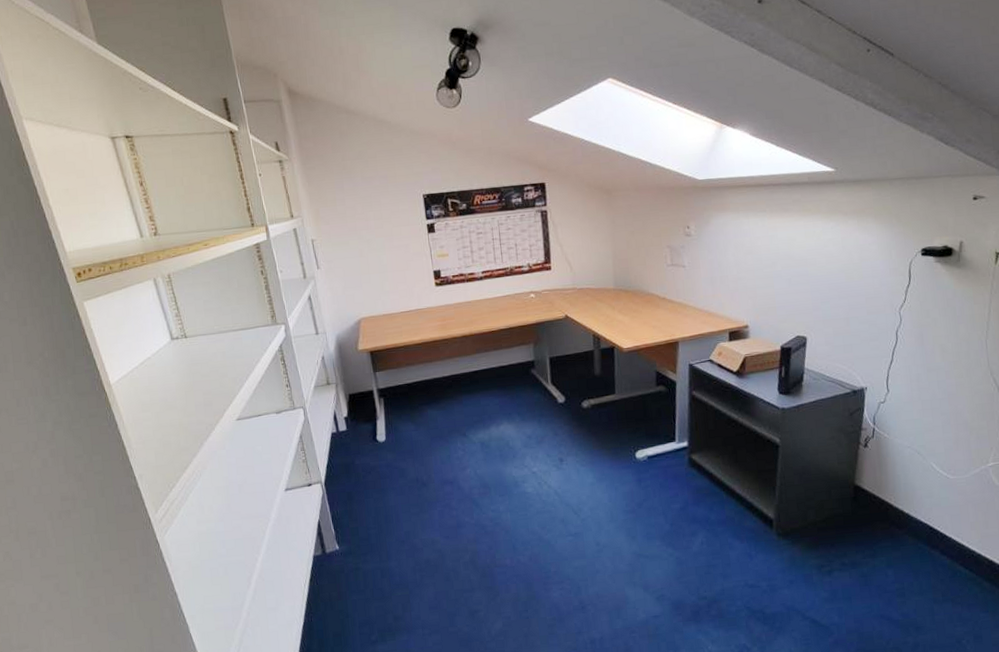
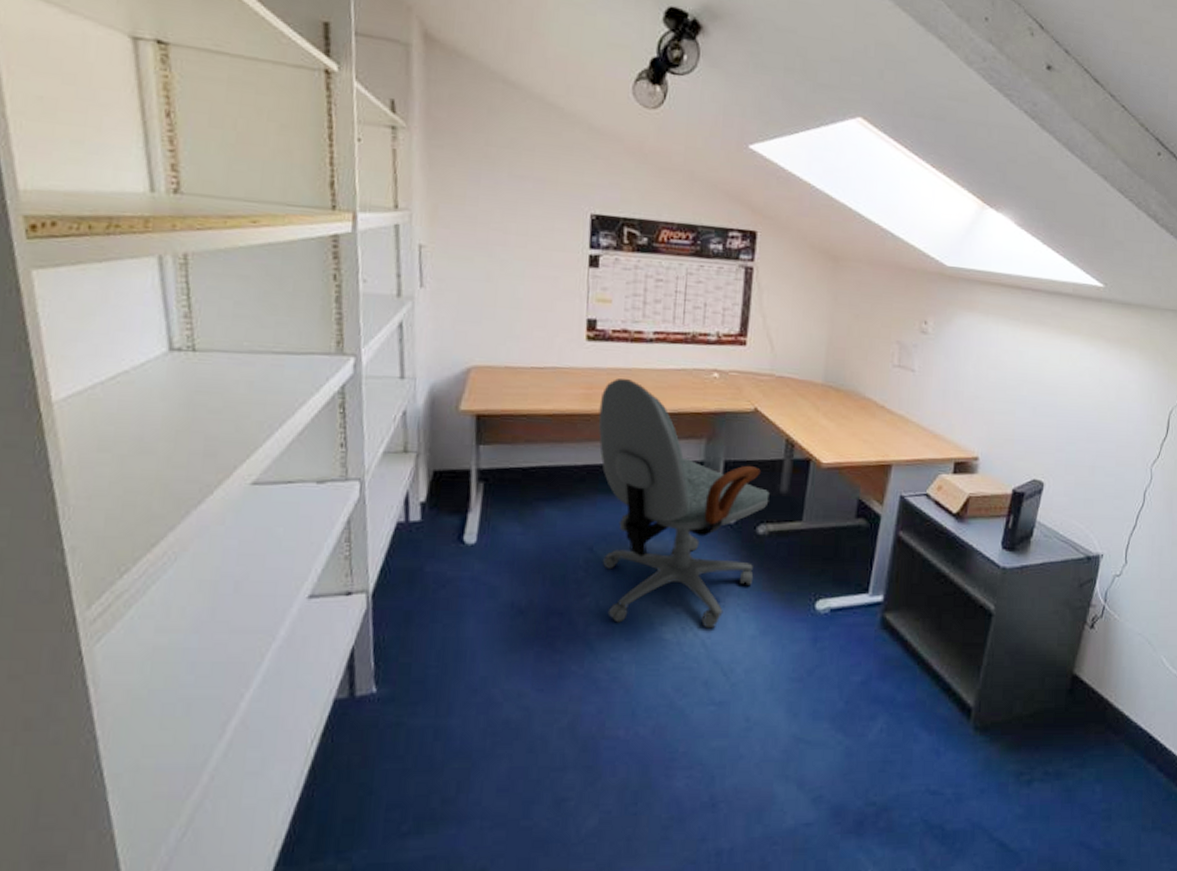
office chair: none [452,309,588,485] -> present [598,379,770,629]

